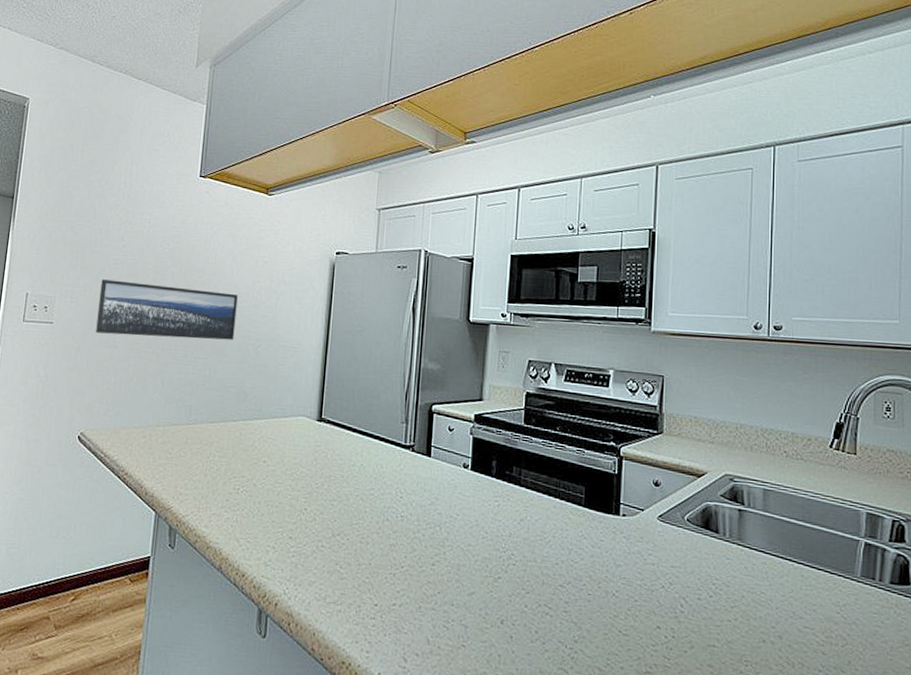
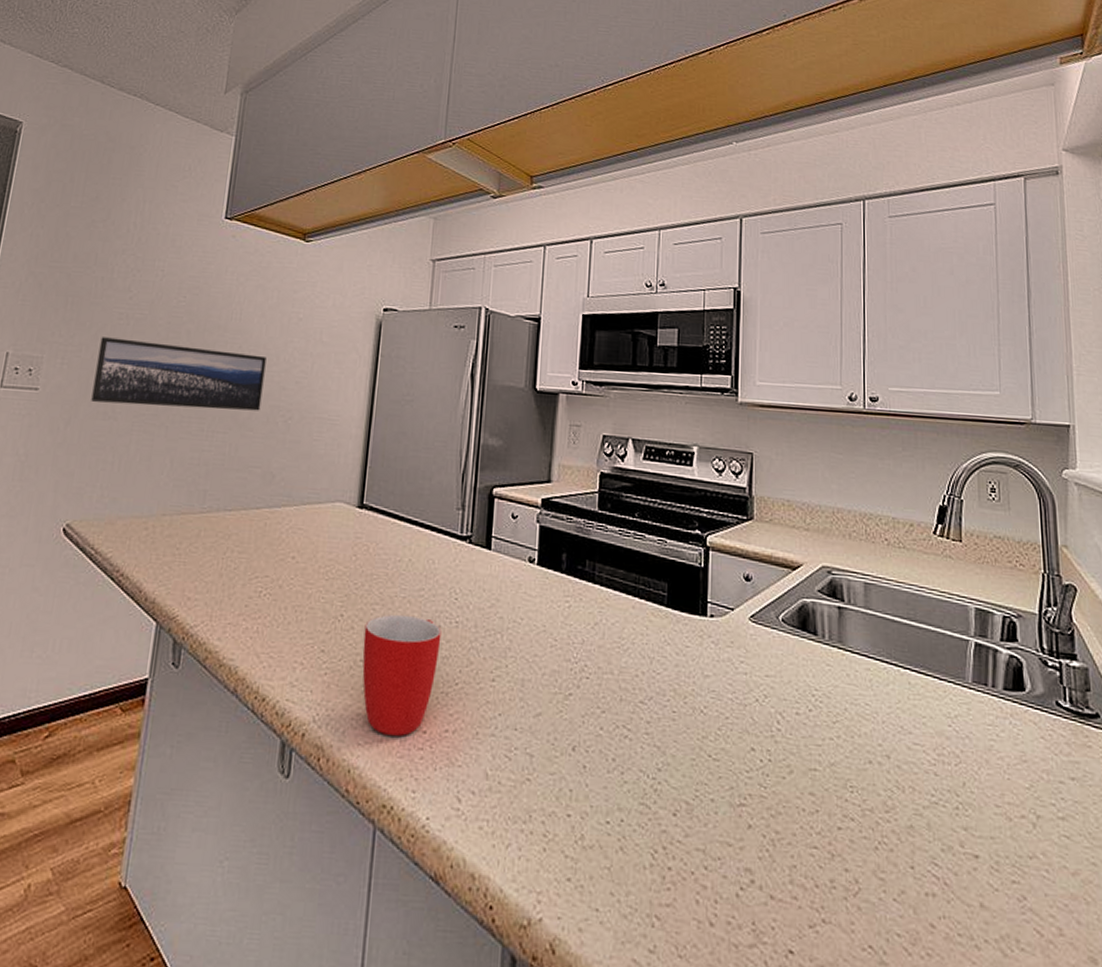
mug: none [323,509,390,608] -> present [362,614,442,736]

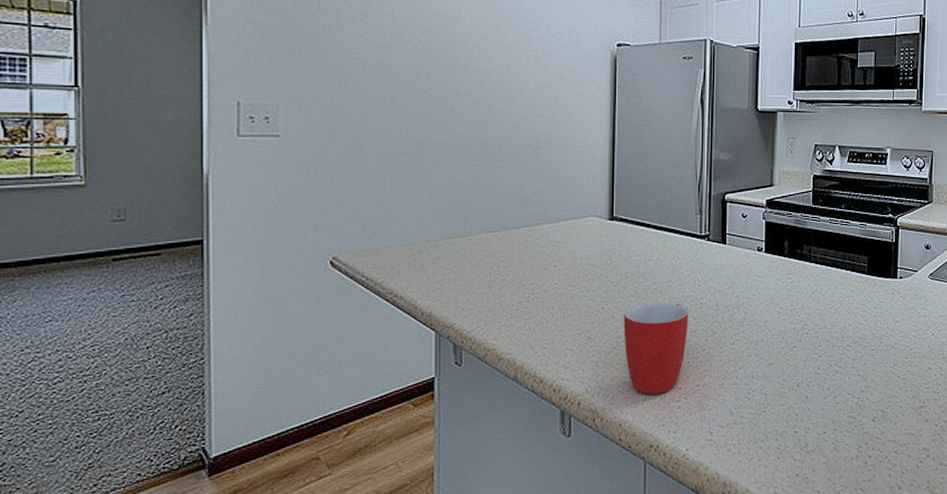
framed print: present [91,337,267,411] -> none [338,82,510,145]

